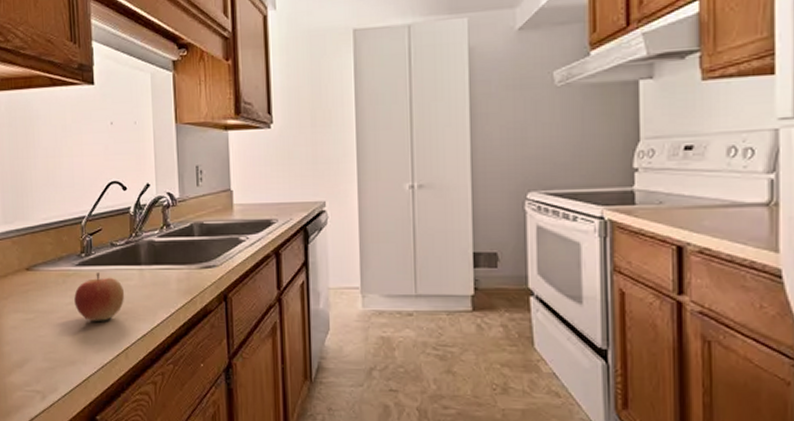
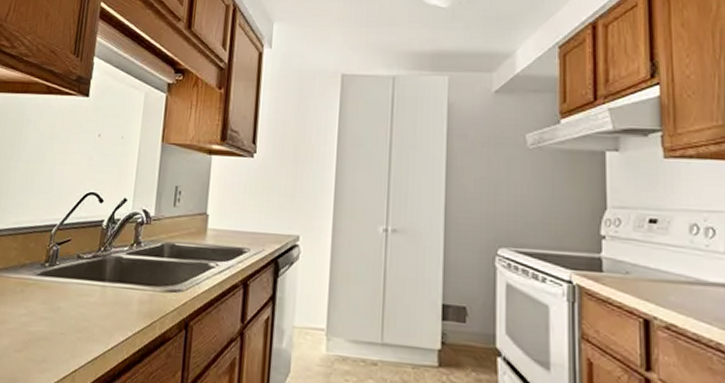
apple: present [74,273,125,321] -> none [28,285,83,338]

